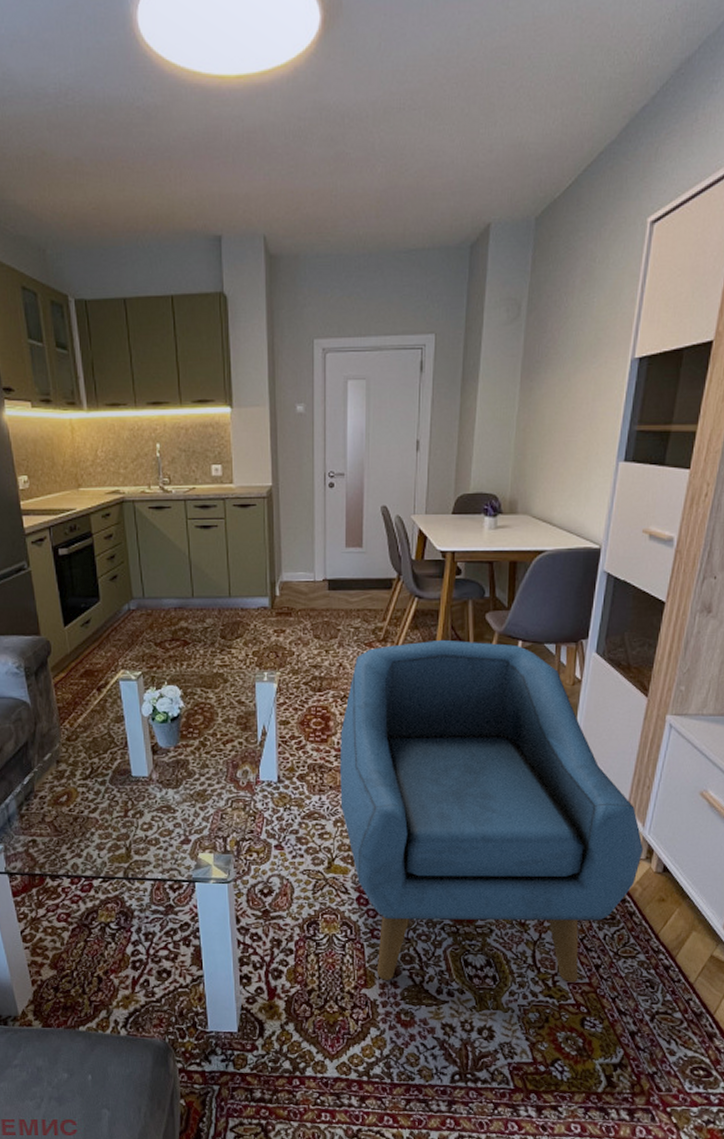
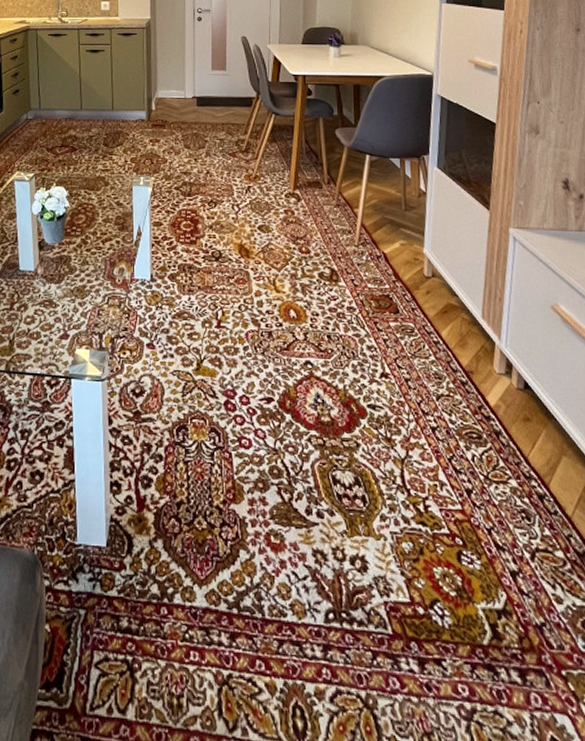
armchair: present [340,639,644,983] -> none [208,152,503,509]

